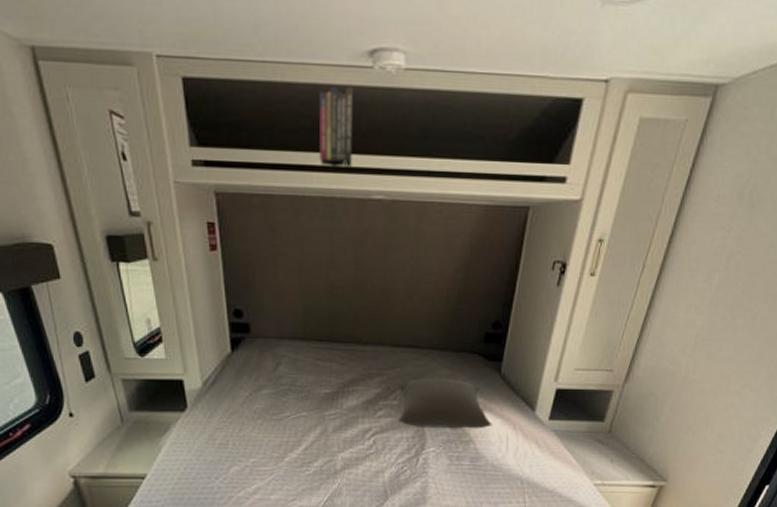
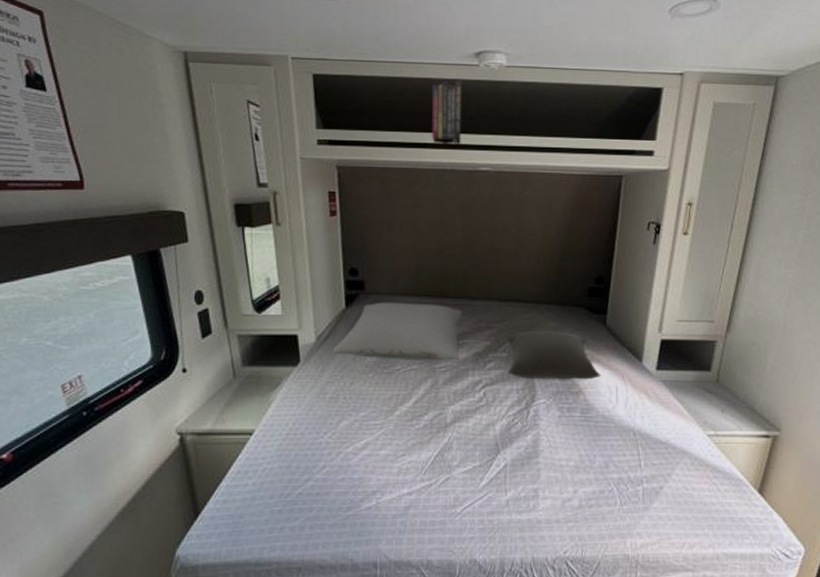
pillow: none [219,346,353,408] -> present [332,302,462,361]

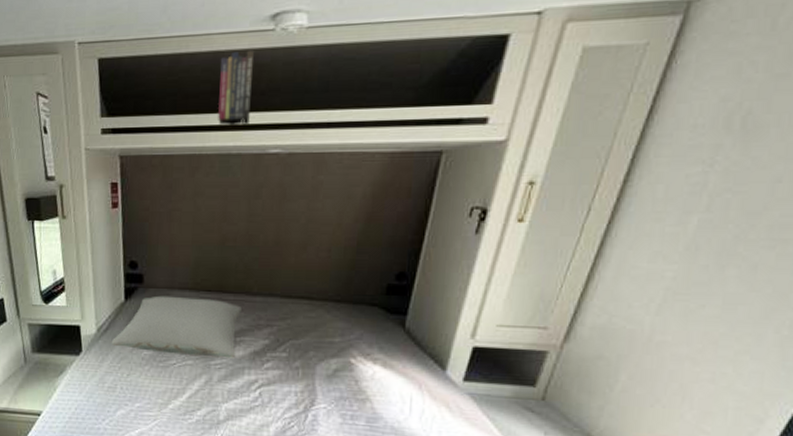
pillow: present [506,331,601,380] -> none [286,331,394,387]

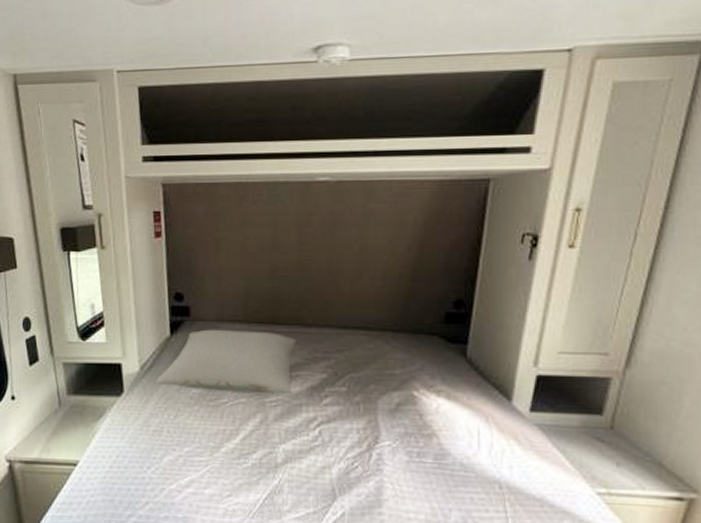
books: present [217,49,255,126] -> none [263,80,299,154]

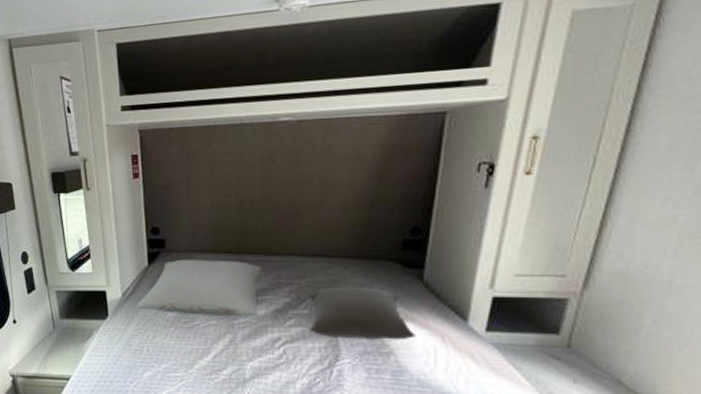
pillow: none [345,363,459,421] -> present [307,287,416,340]

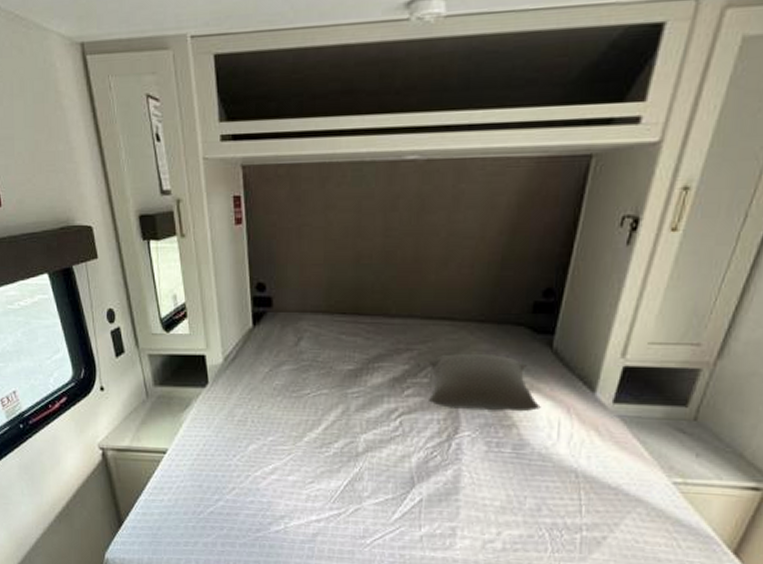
pillow: present [136,259,261,317] -> none [239,320,379,386]

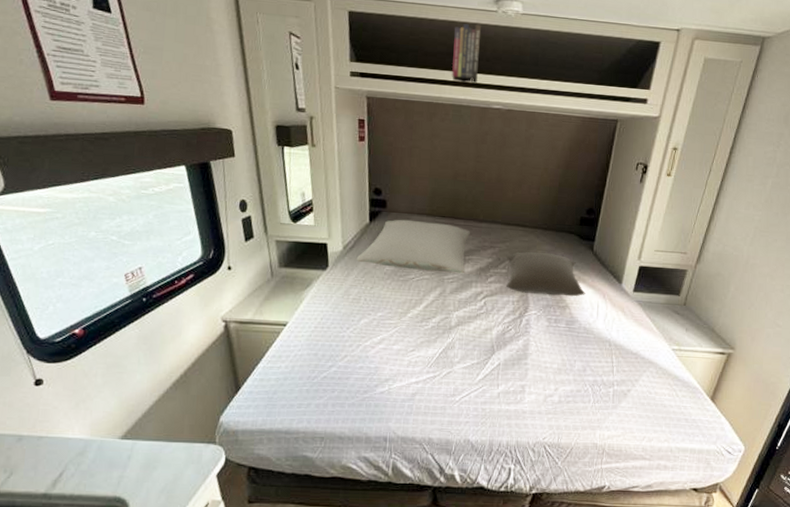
pillow: none [239,320,379,386] -> present [356,219,470,274]
books: none [348,42,388,130] -> present [451,24,482,84]

